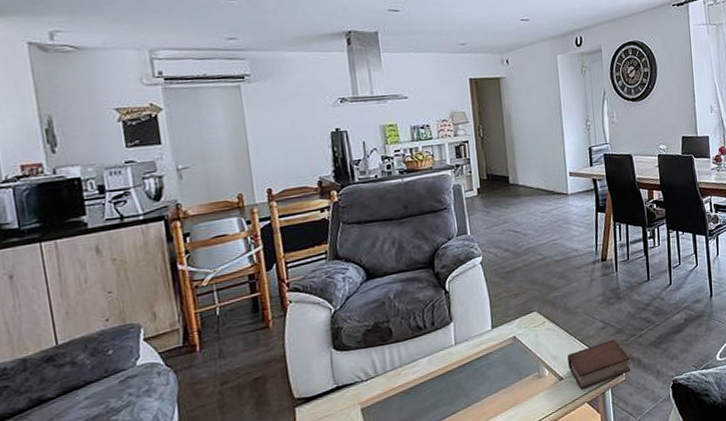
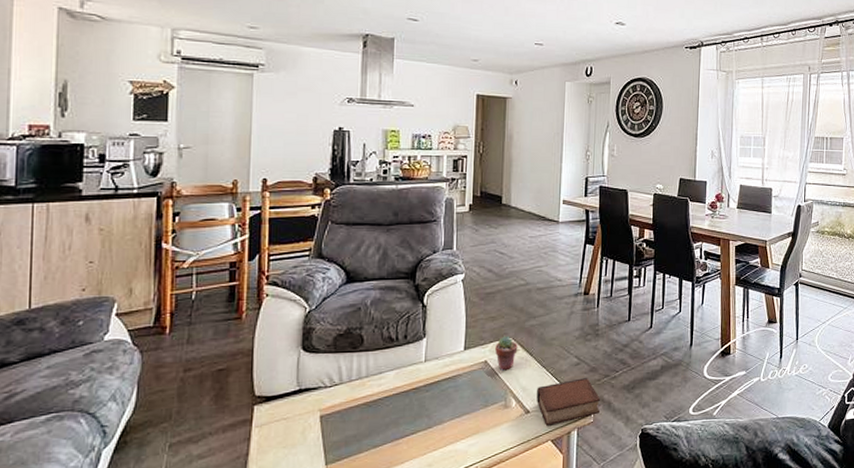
potted succulent: none [522,310,544,344] -> present [495,336,518,371]

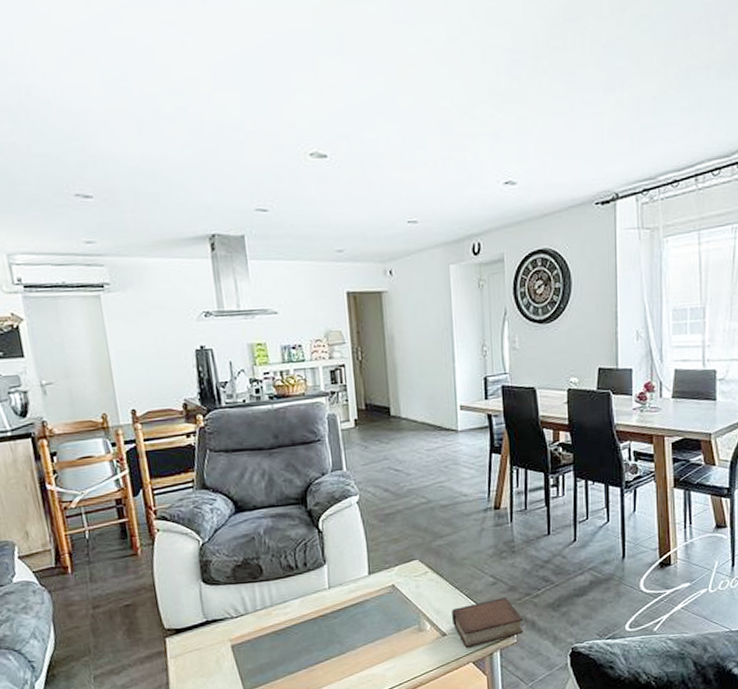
potted succulent: present [495,336,518,371] -> none [401,558,426,594]

